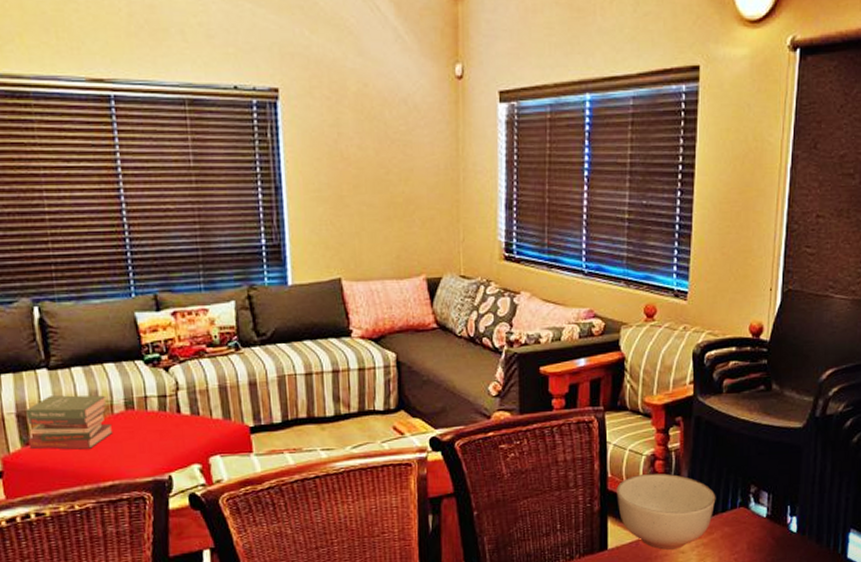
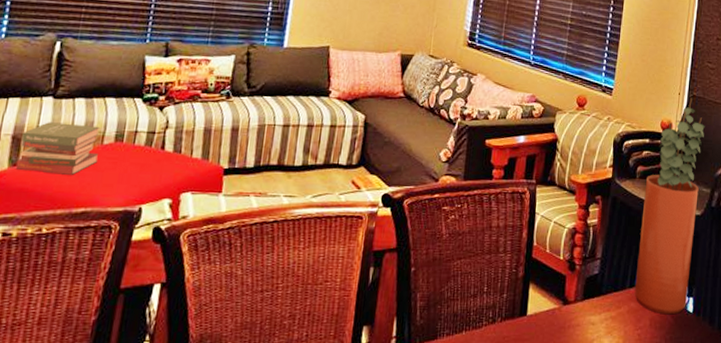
bowl: present [617,473,716,550] -> none [539,245,625,320]
vase: none [728,293,804,537] -> present [634,98,705,315]

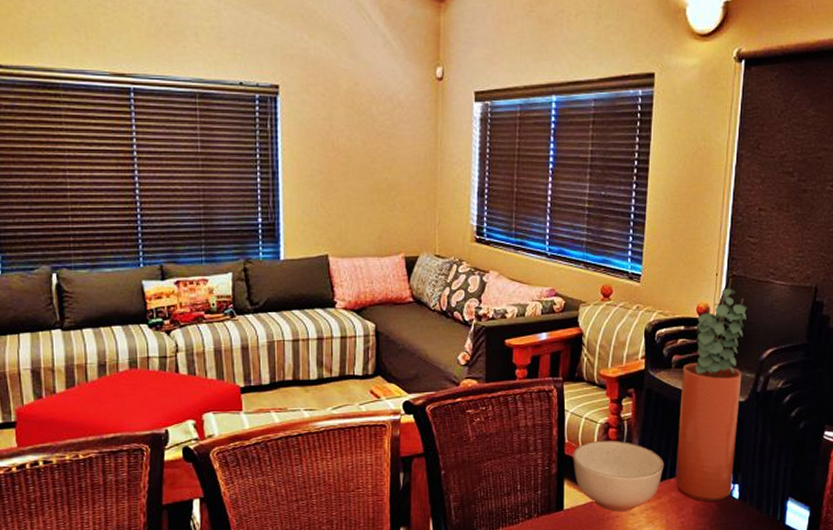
books: present [15,122,99,175] -> none [40,354,118,404]
bowl: none [539,245,625,320] -> present [573,440,665,512]

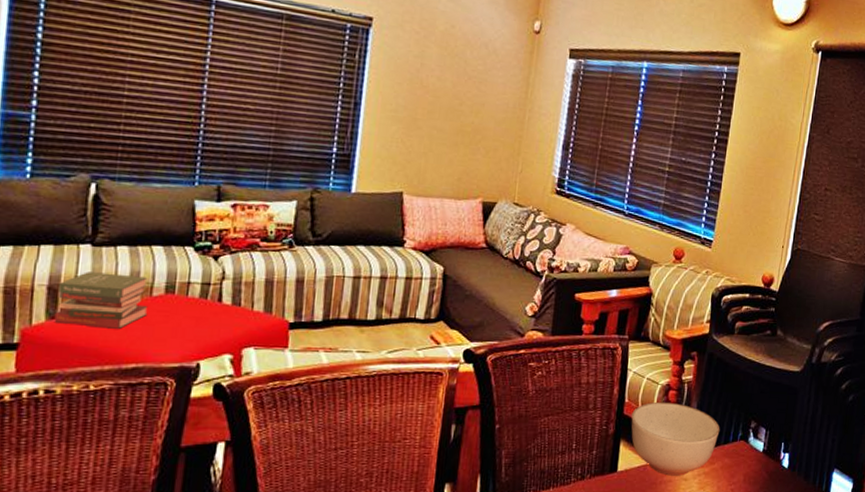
books: none [40,354,118,404] -> present [54,271,149,329]
vase: present [675,278,747,502] -> none [729,251,808,470]

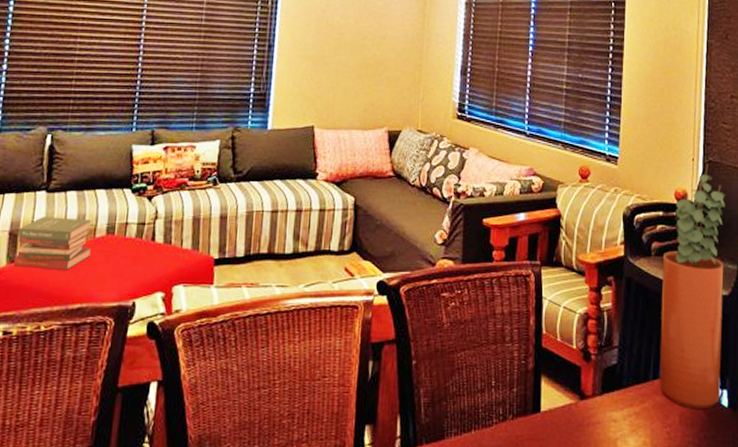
bowl: present [631,401,720,476] -> none [551,332,647,417]
vase: none [729,251,808,470] -> present [659,164,725,410]

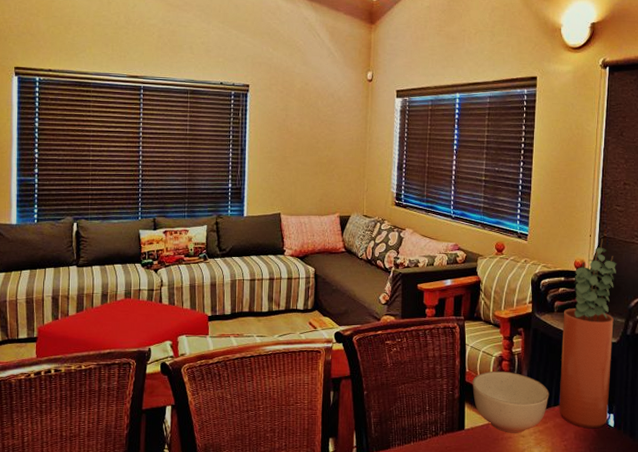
books: present [13,217,92,270] -> none [57,285,115,325]
bowl: none [551,332,647,417] -> present [472,371,550,433]

